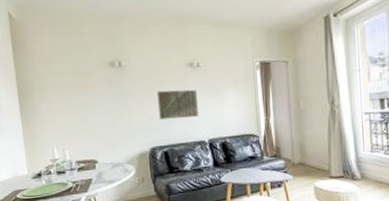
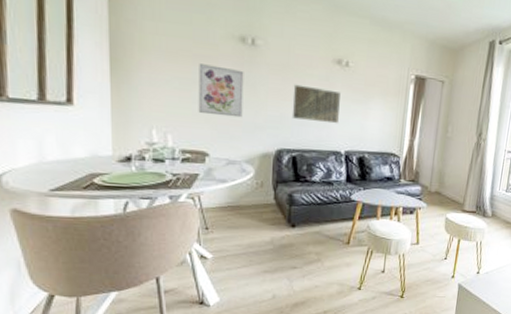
wall art: none [81,88,120,130] -> present [198,64,244,118]

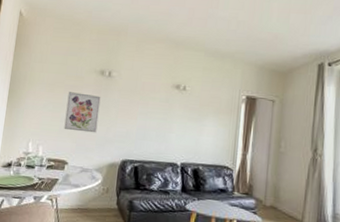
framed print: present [291,84,342,124] -> none [136,105,179,139]

